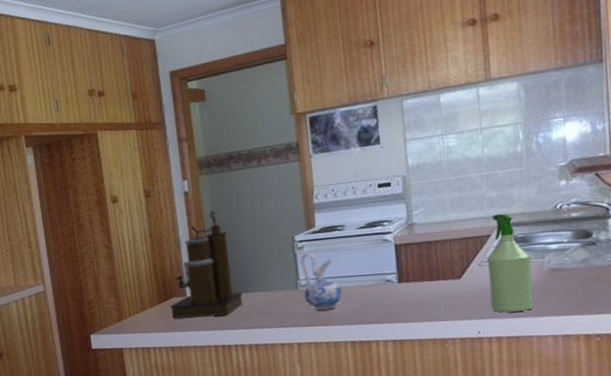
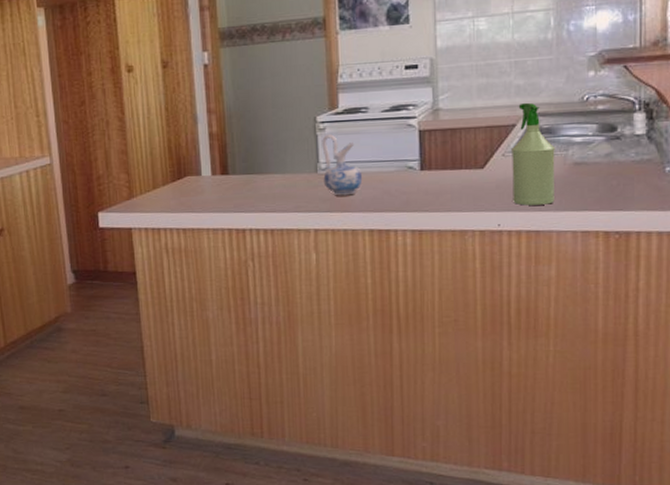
coffee maker: present [169,210,243,319] -> none [183,85,260,199]

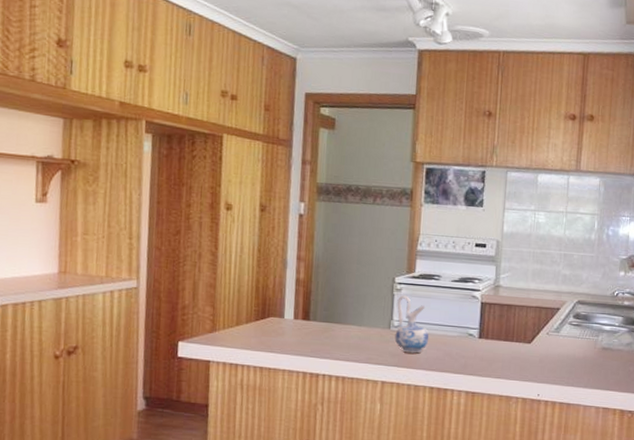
spray bottle: present [512,102,555,206] -> none [551,290,589,381]

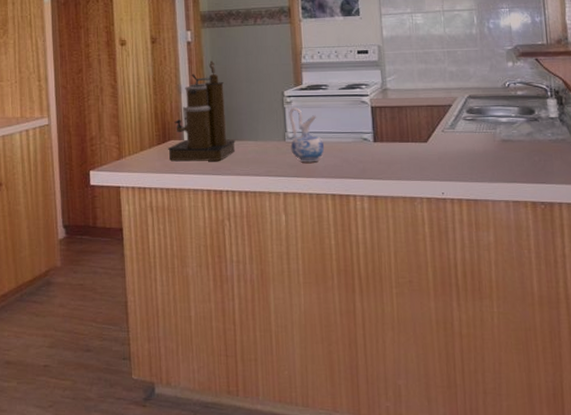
coffee maker: none [265,237,338,343] -> present [167,61,235,161]

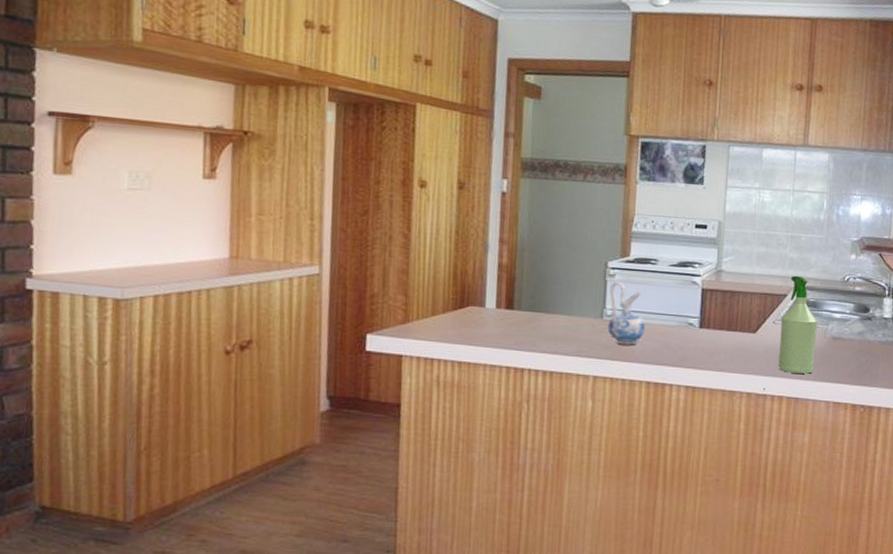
coffee maker: present [167,61,235,161] -> none [464,217,546,335]
spray bottle: none [449,86,488,176] -> present [778,275,818,374]

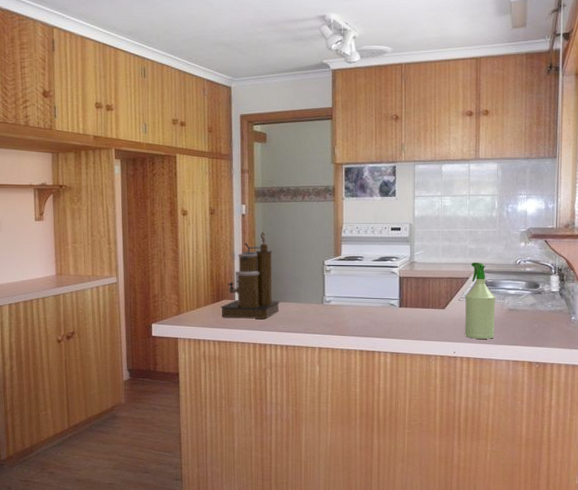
coffee maker: none [464,217,546,335] -> present [220,232,280,319]
ceramic pitcher: present [607,281,646,345] -> none [327,275,357,323]

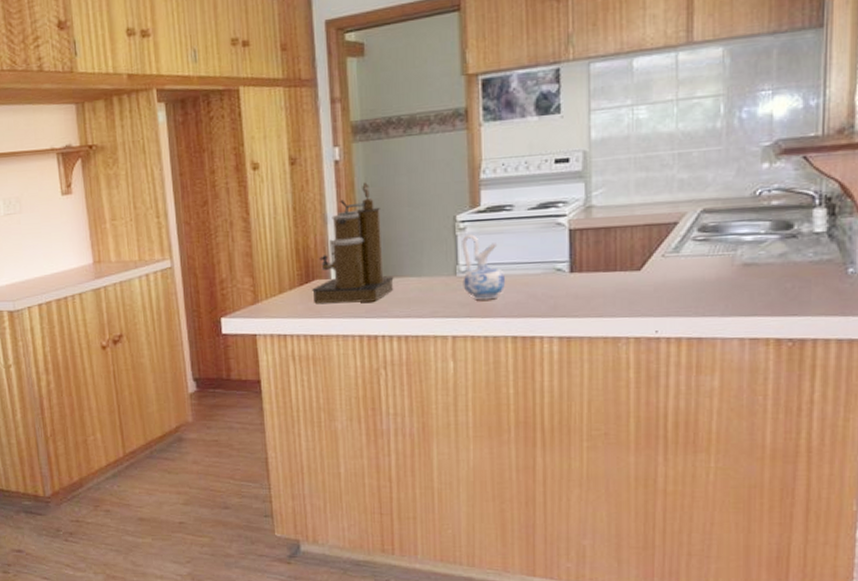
ceramic pitcher: none [327,275,357,323] -> present [462,234,506,300]
spray bottle: present [465,262,496,339] -> none [673,198,722,311]

